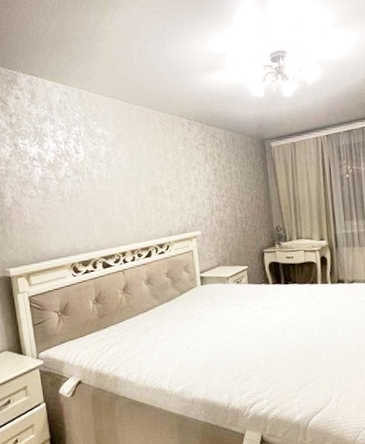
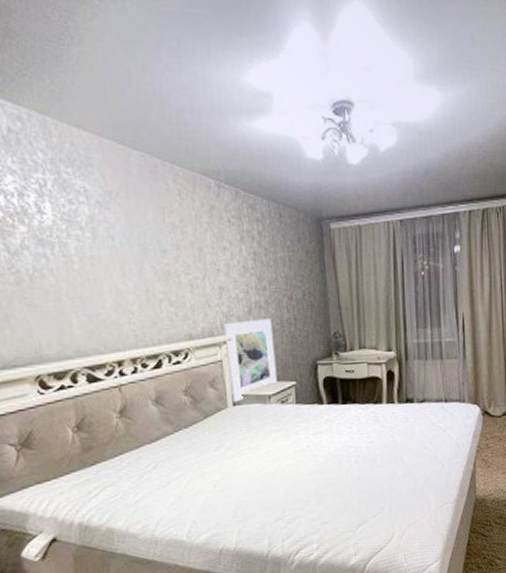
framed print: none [193,218,234,283] -> present [223,319,277,403]

